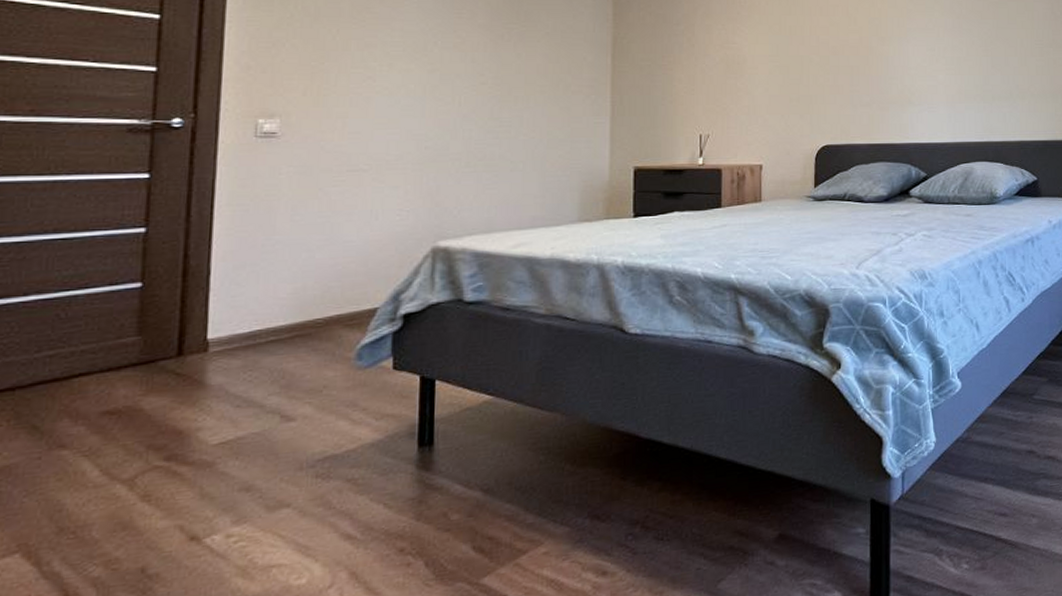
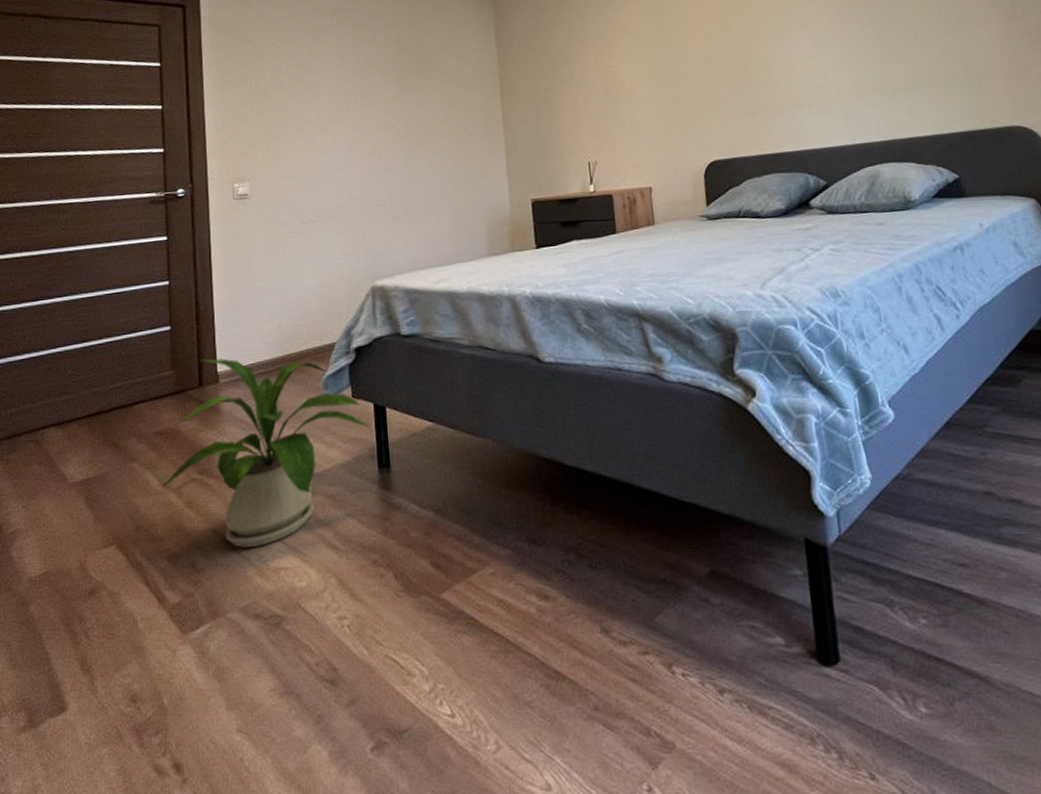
house plant: none [104,323,414,546] -> present [161,358,371,548]

